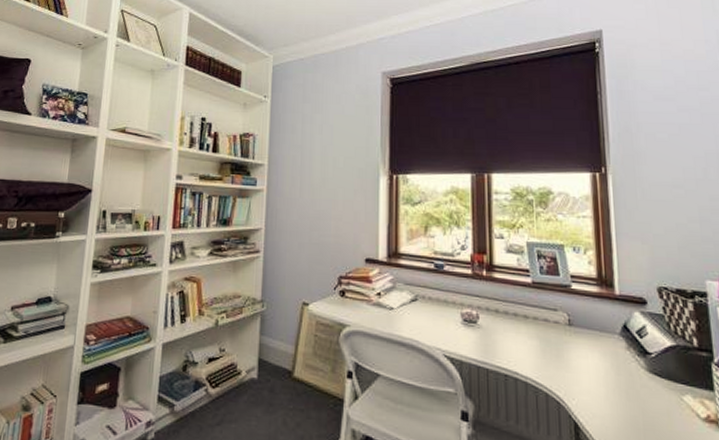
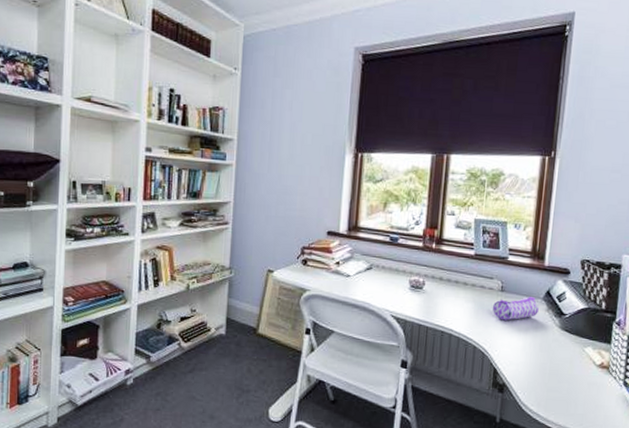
pencil case: none [561,332,617,361] -> present [492,297,539,321]

